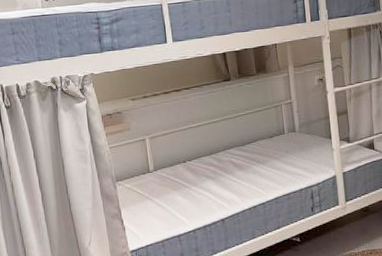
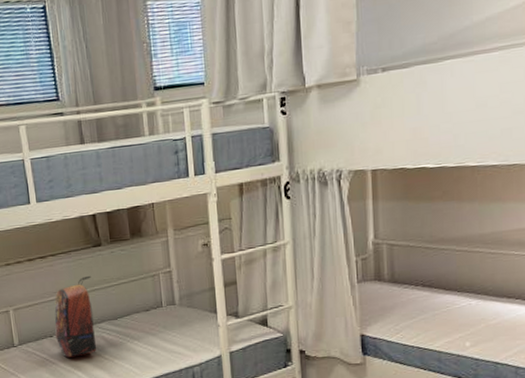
backpack: none [187,106,226,181] -> present [54,275,96,358]

